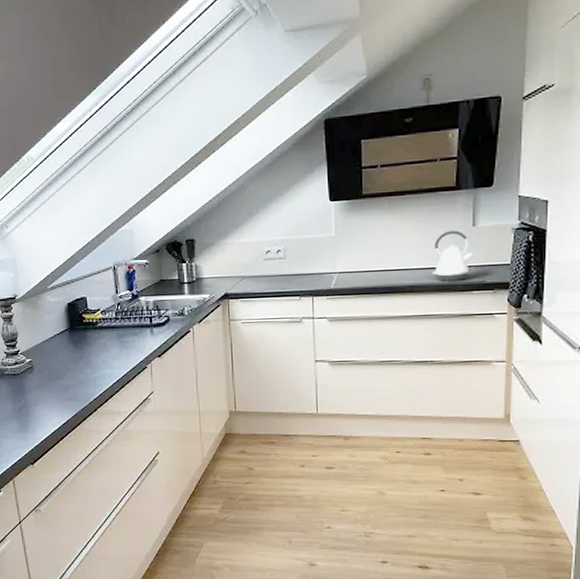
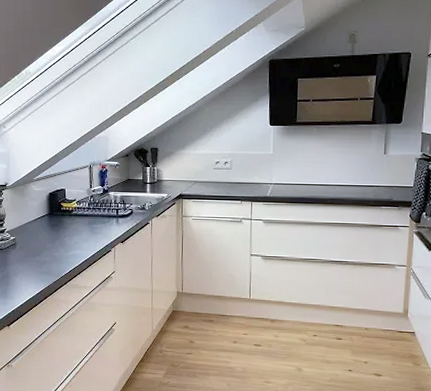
kettle: present [433,230,474,281] -> none [350,156,384,197]

